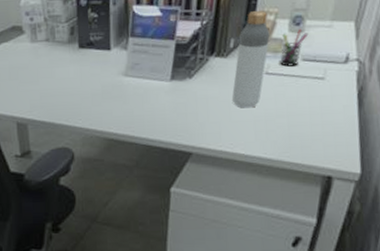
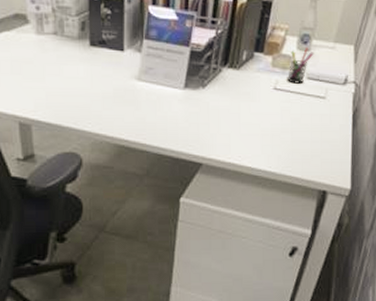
bottle: present [231,11,270,108] -> none [242,25,280,122]

